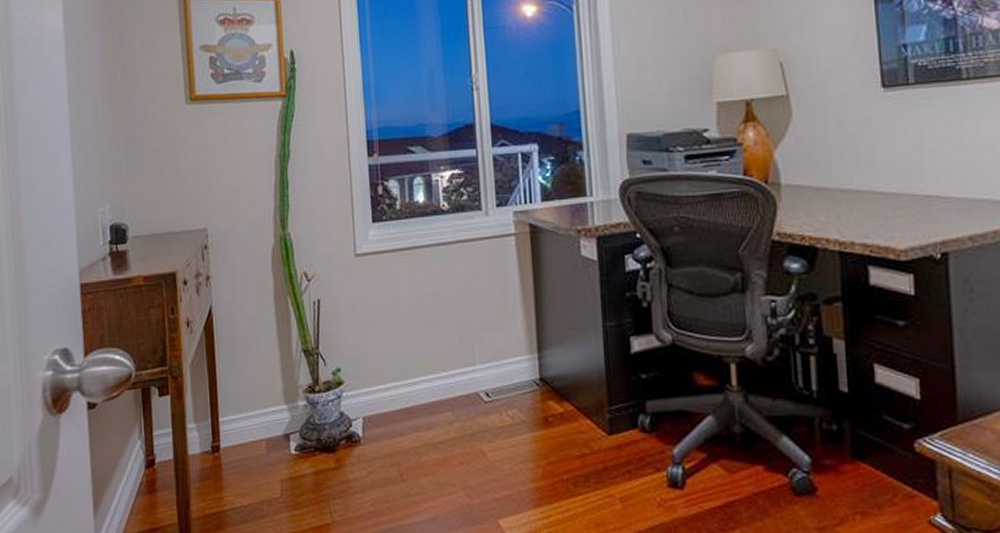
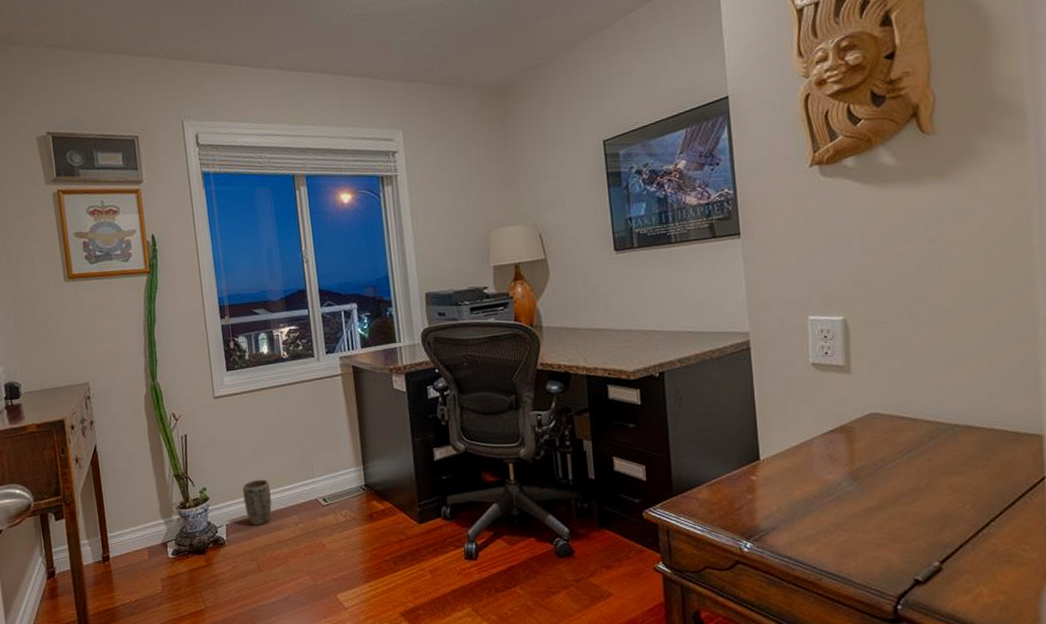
plant pot: none [384,362,421,422] -> present [242,479,272,526]

